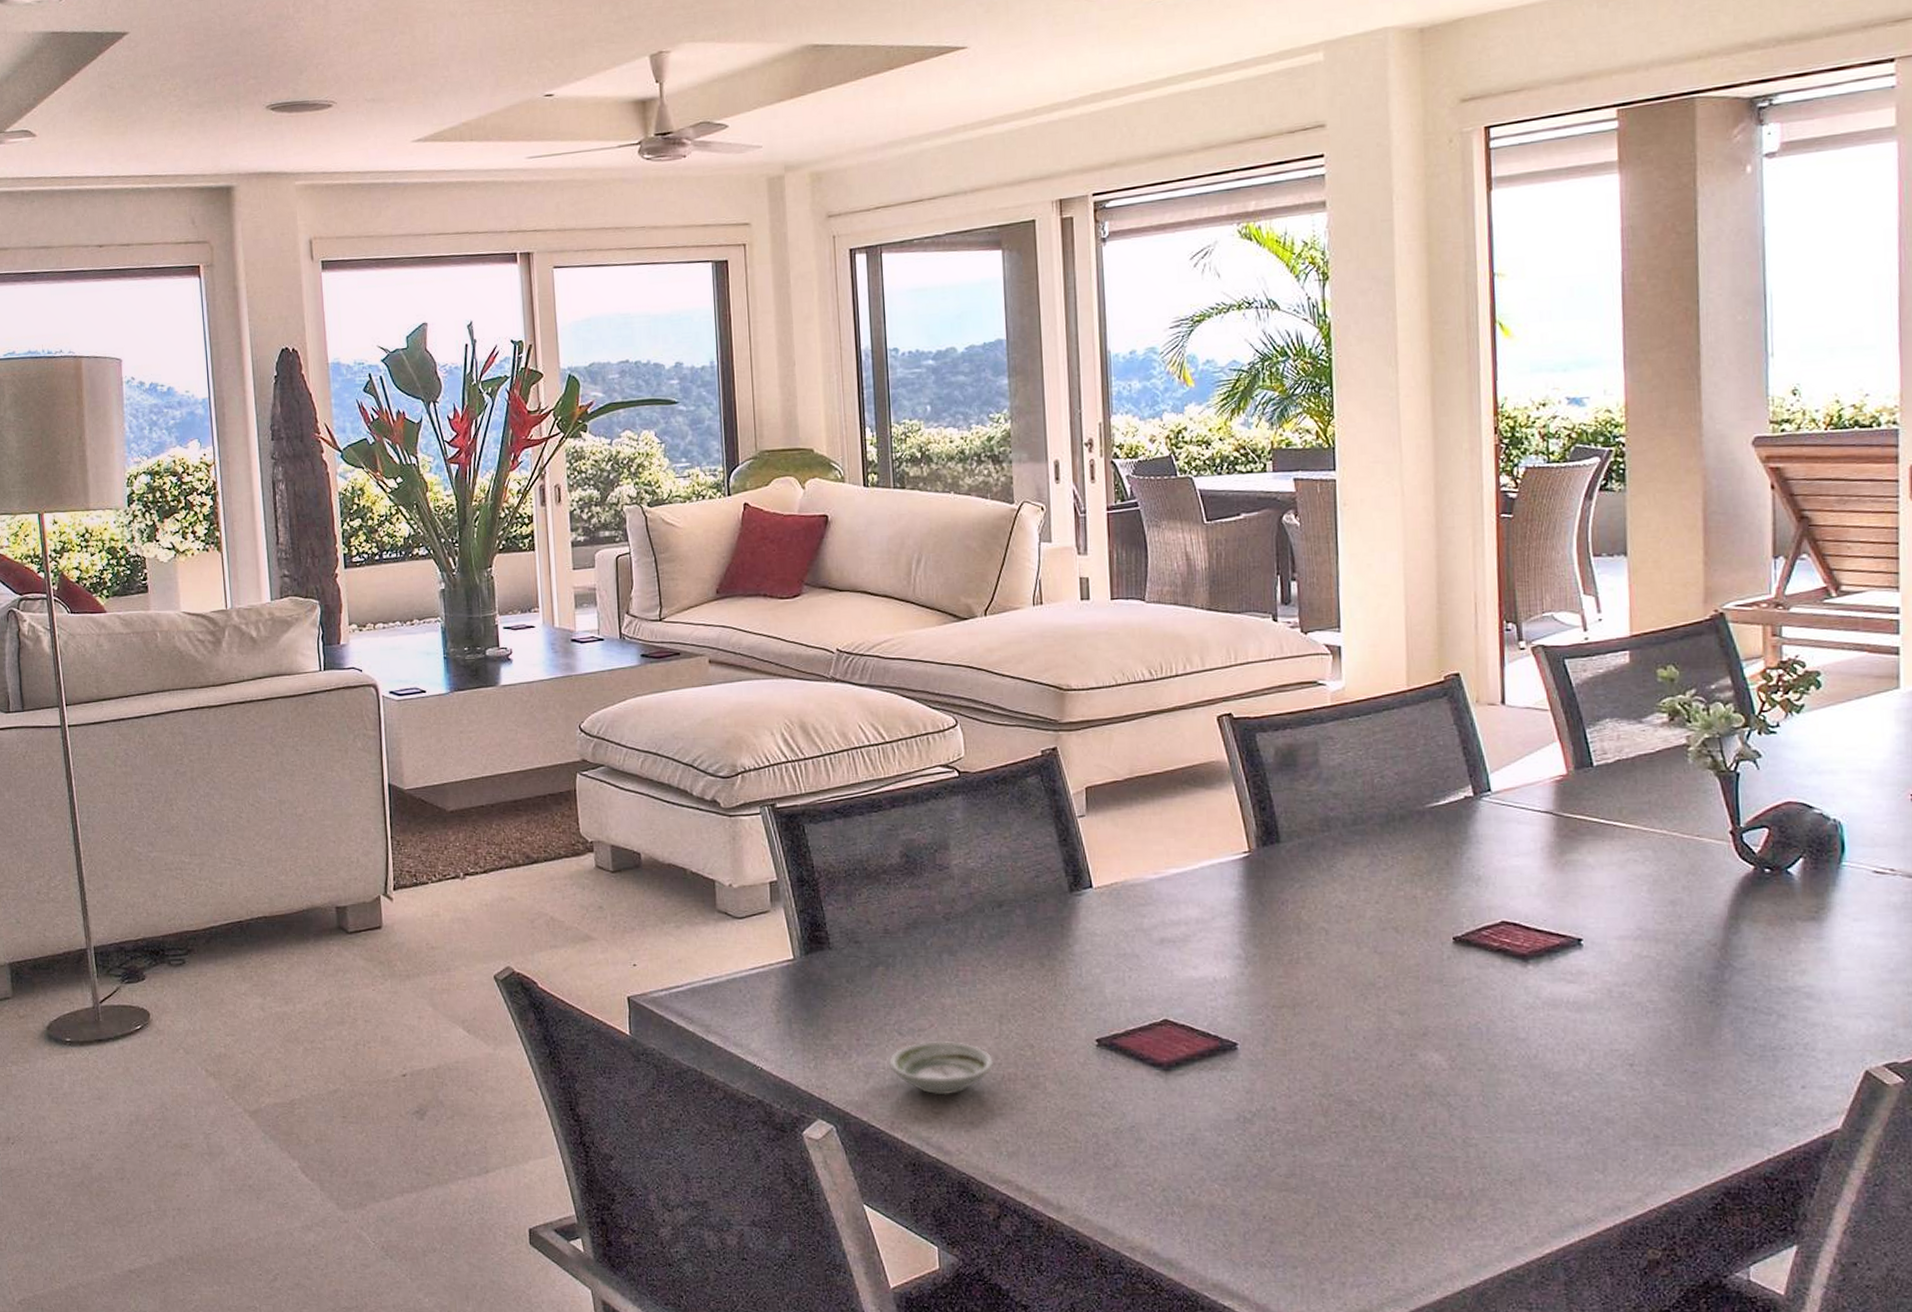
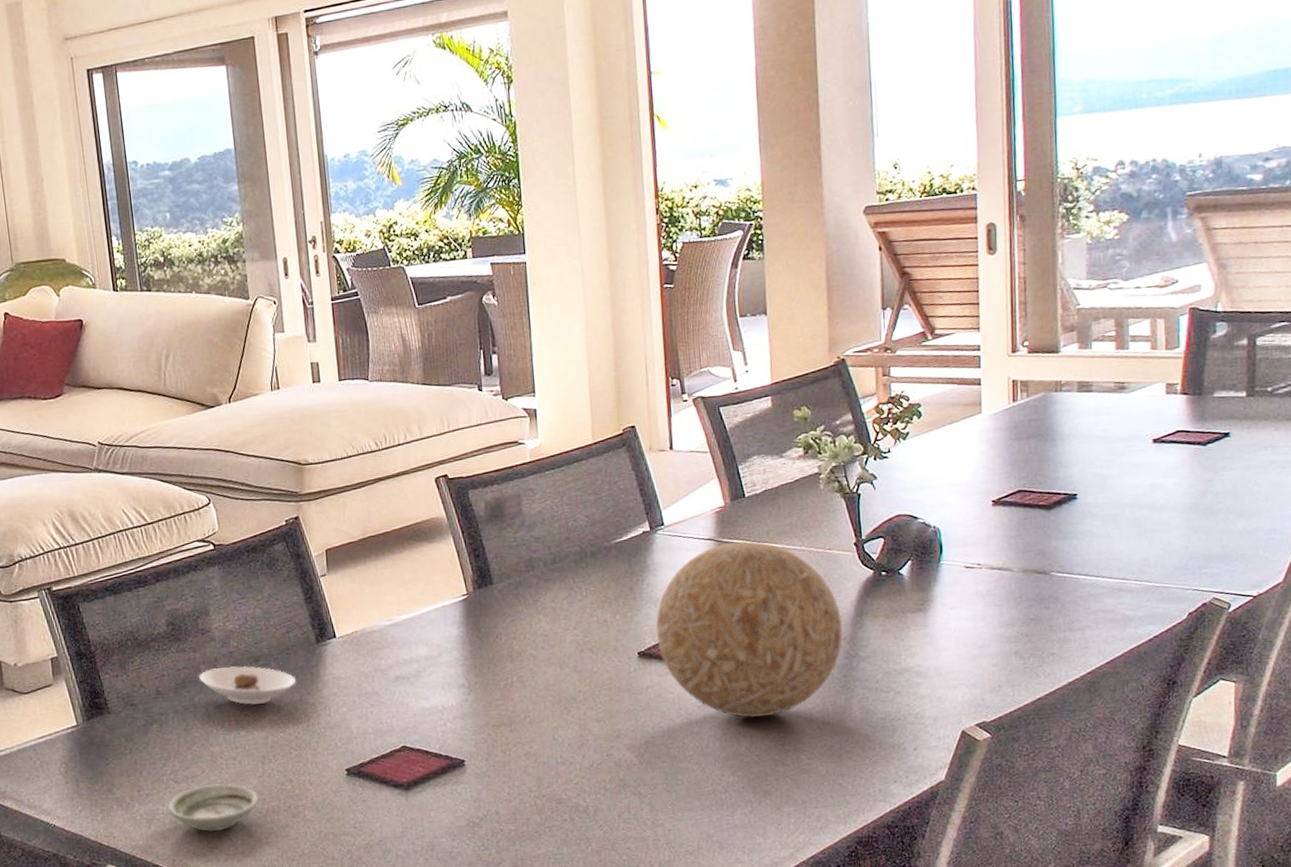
saucer: none [932,909,1043,955] -> present [198,666,296,705]
decorative ball: none [1476,817,1712,1029] -> present [656,541,843,718]

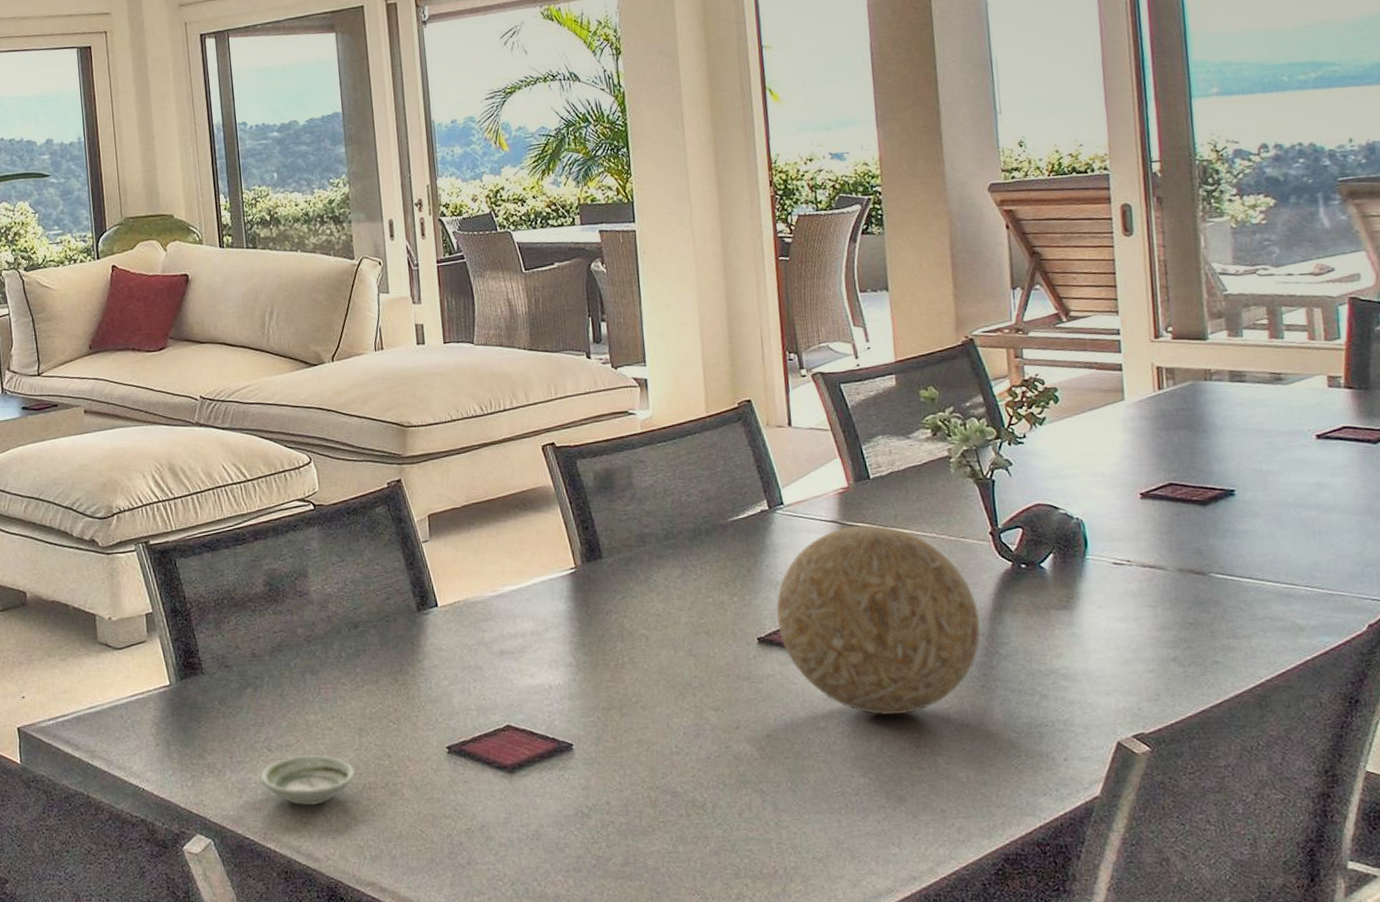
saucer: present [198,666,296,705] -> none [295,631,396,673]

